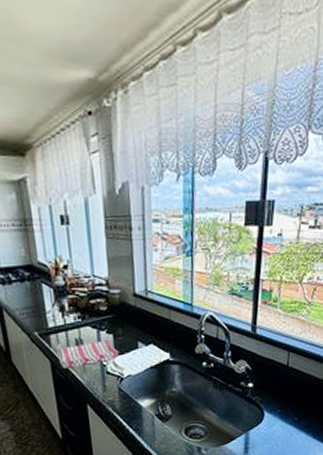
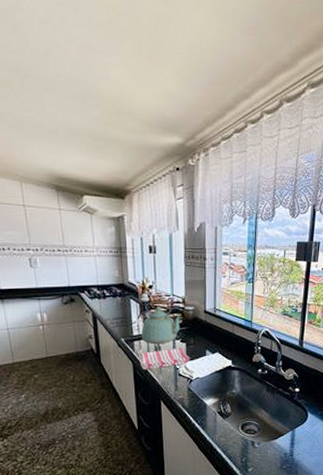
kettle: none [58,282,105,337] -> present [141,299,181,344]

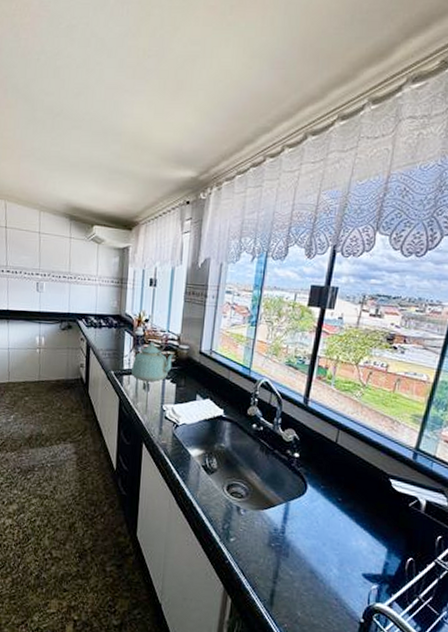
dish towel: present [139,347,190,370] -> none [126,387,179,408]

